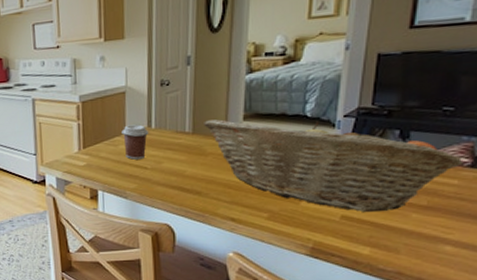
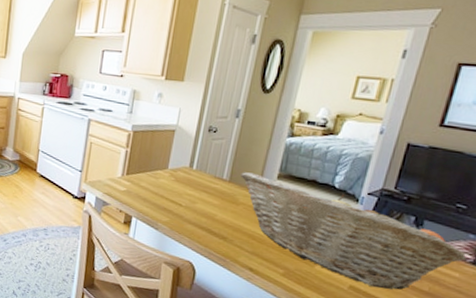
coffee cup: present [121,124,149,160] -> none [164,161,190,196]

